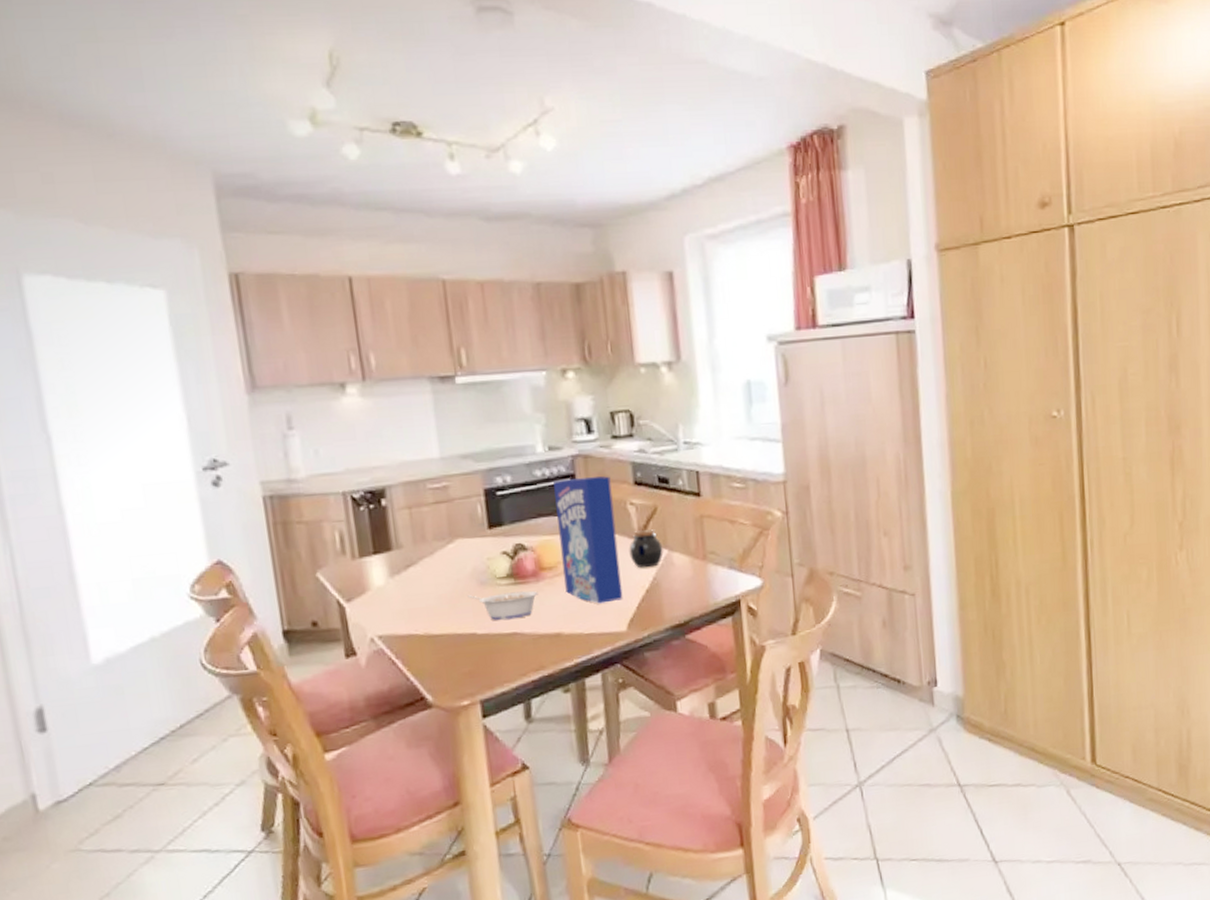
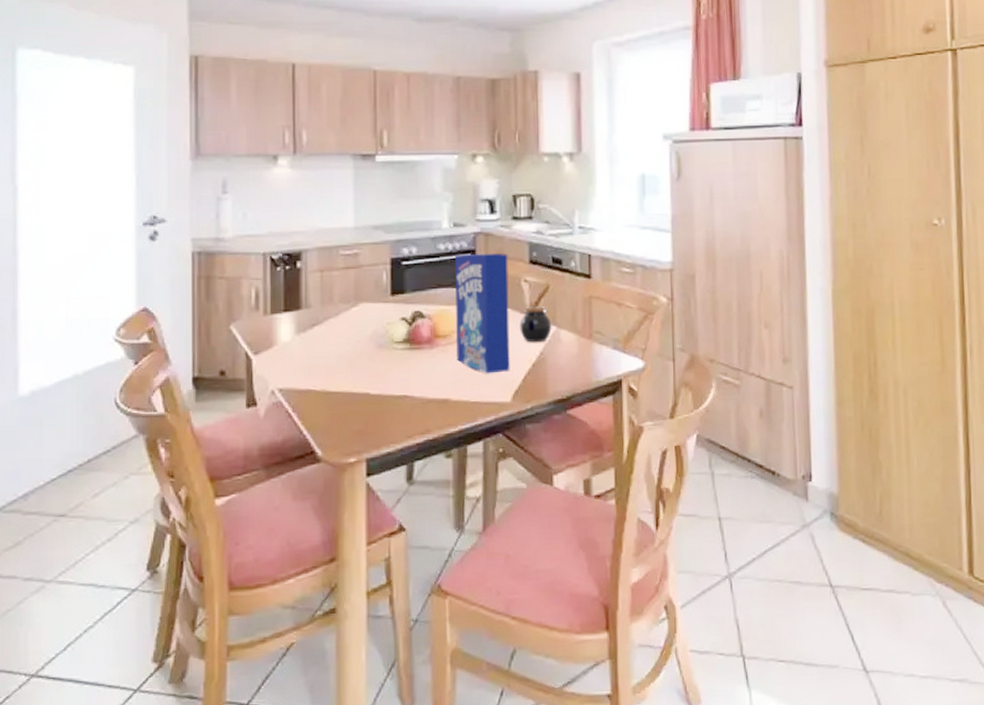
legume: present [467,590,538,621] -> none [365,356,431,383]

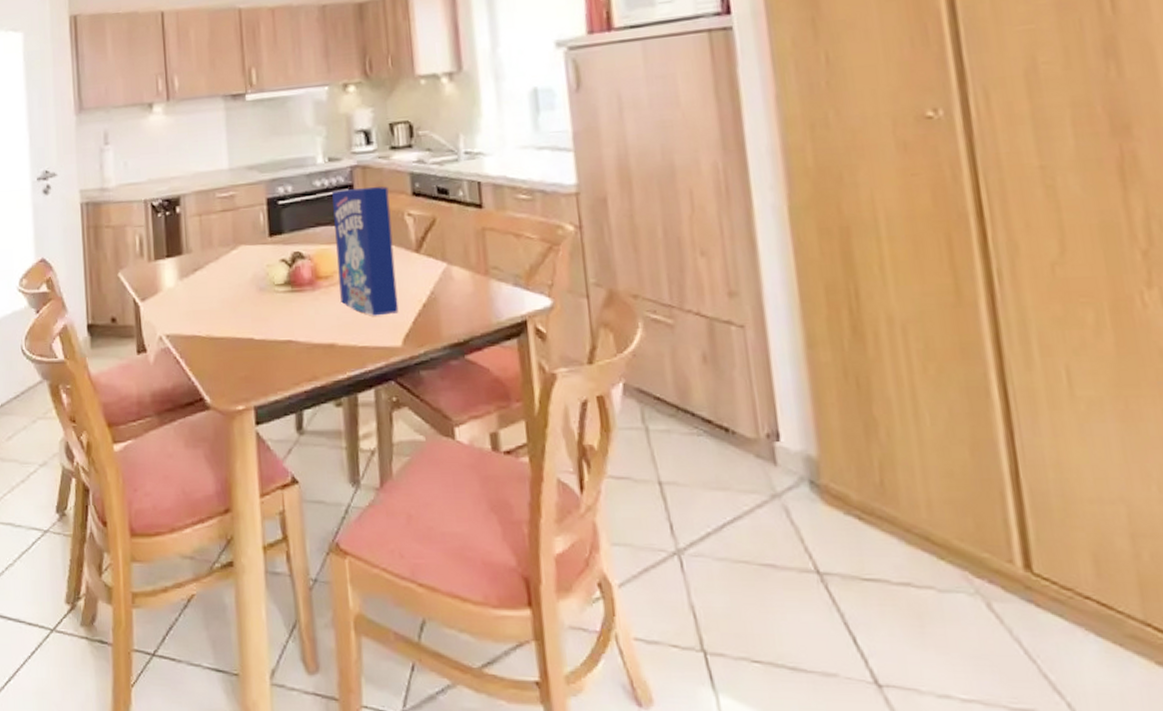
jar: present [520,306,552,343] -> none [406,241,442,282]

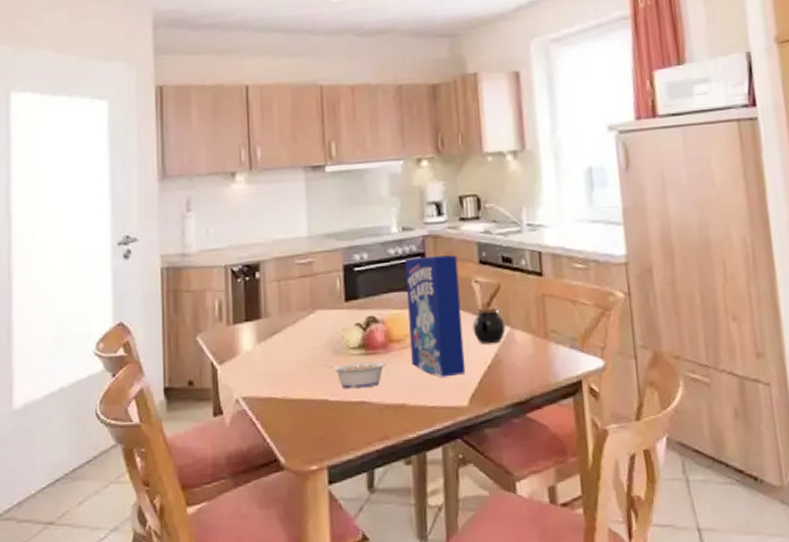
legume: none [247,299,314,328] -> present [323,361,386,389]
jar: none [406,241,442,282] -> present [472,307,506,344]

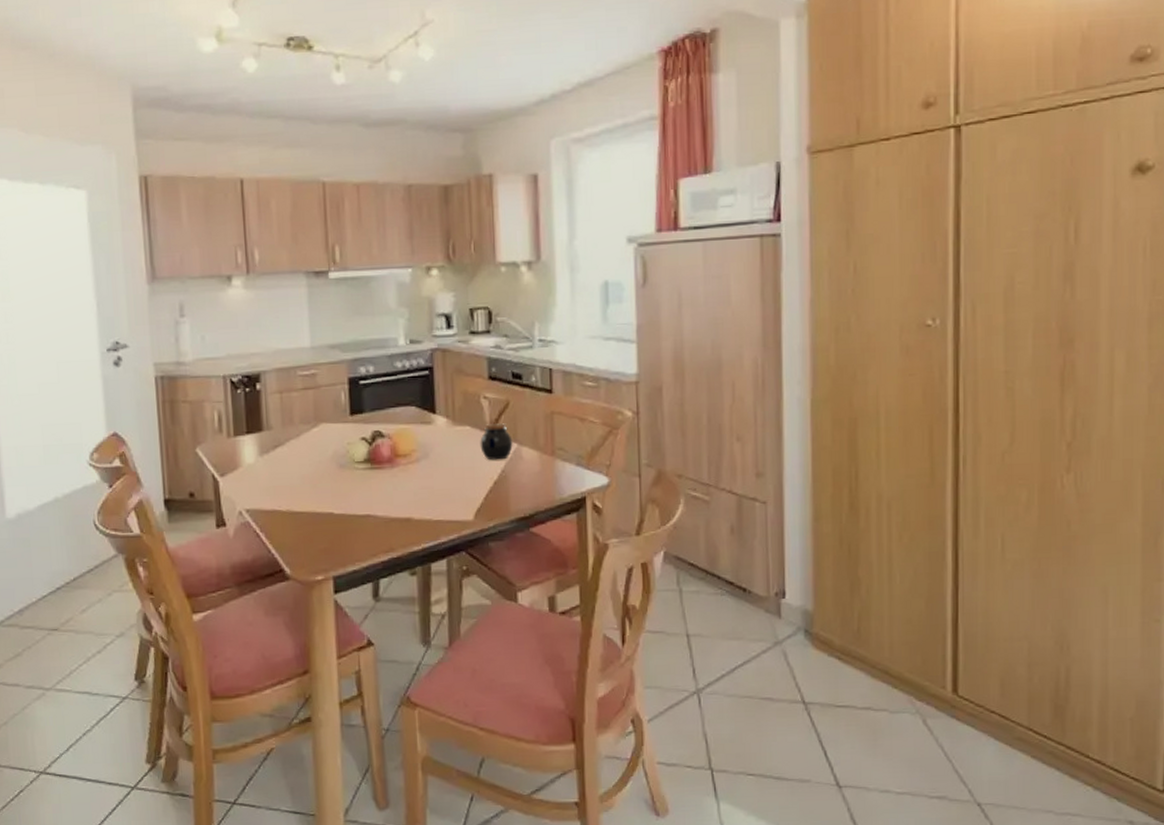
legume: present [323,361,386,389] -> none [327,476,392,503]
cereal box: present [405,255,466,377] -> none [413,370,472,492]

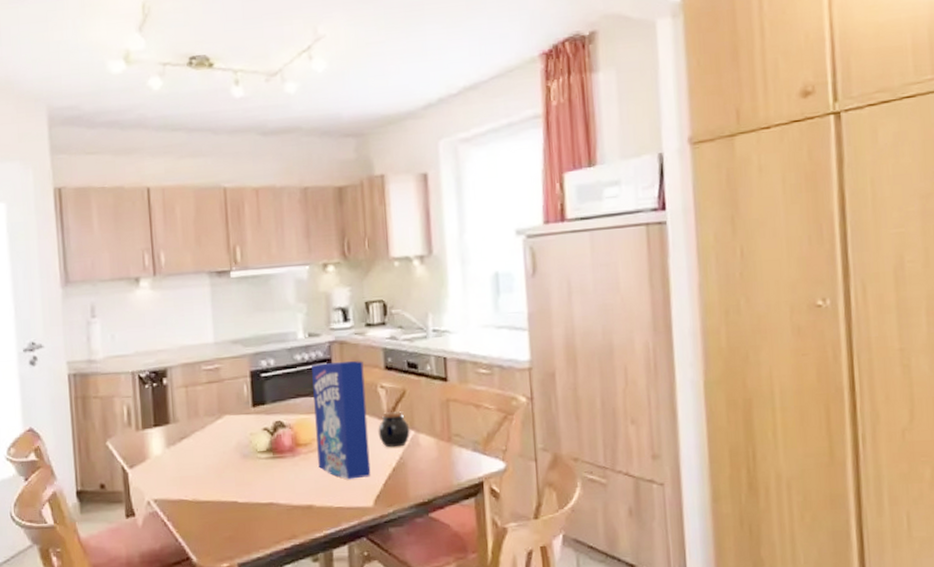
cereal box: none [413,370,472,492] -> present [312,361,371,480]

